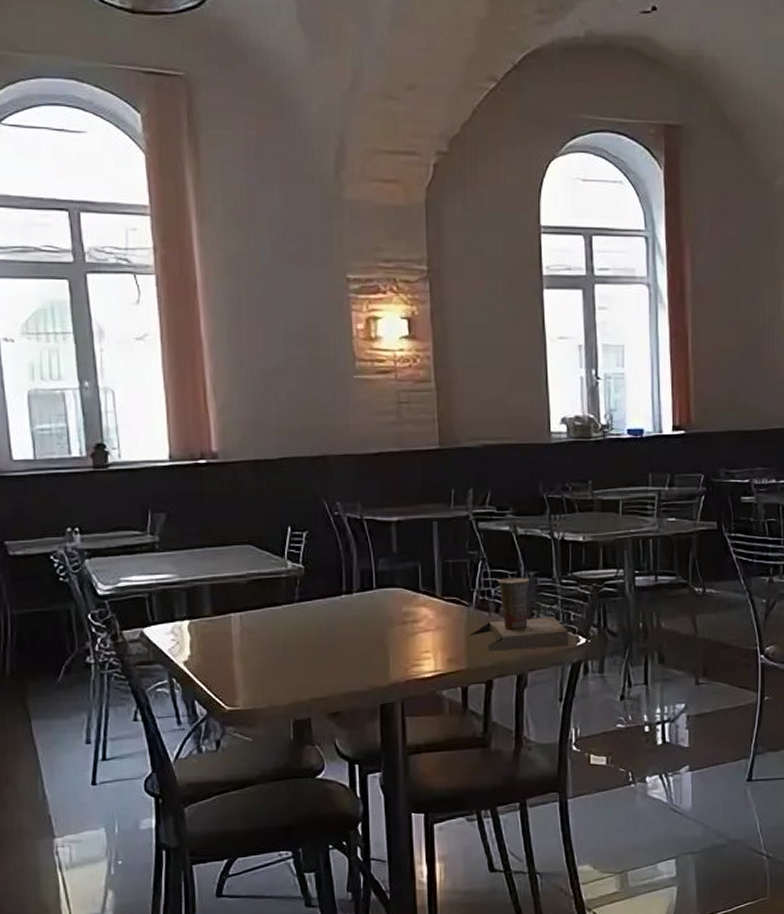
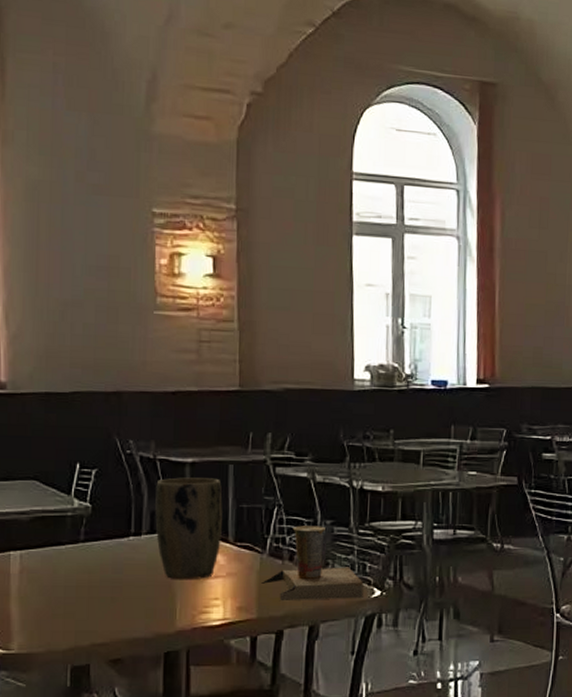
plant pot: none [364,535,429,635] -> present [155,477,223,580]

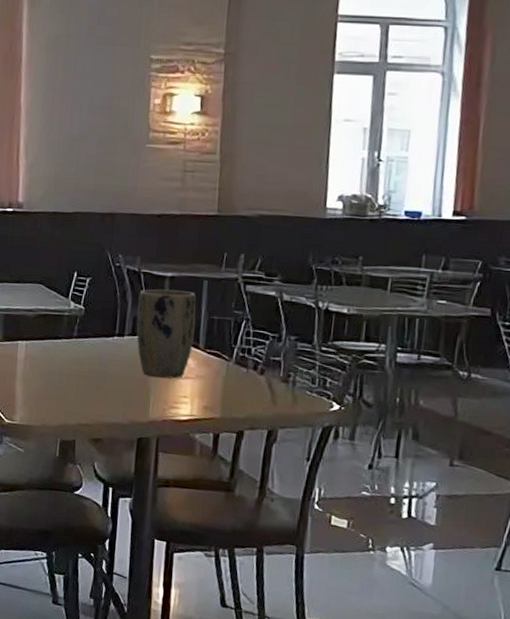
cup: present [260,525,364,602] -> none [226,339,323,410]

